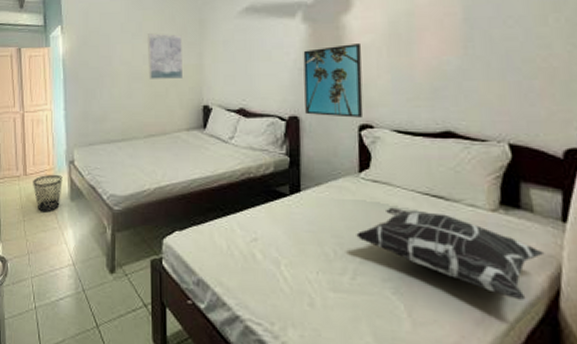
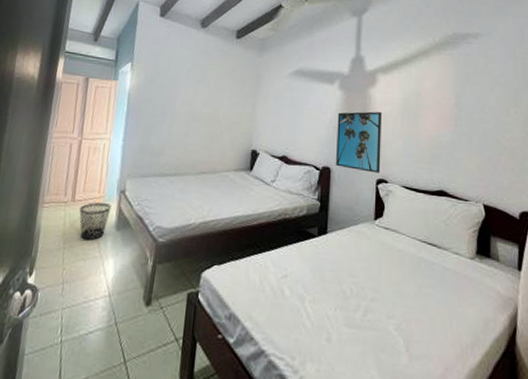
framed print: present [148,33,182,79] -> none [206,81,240,124]
decorative pillow: present [356,207,545,300] -> none [369,252,506,336]

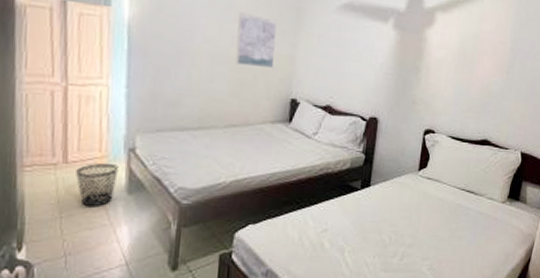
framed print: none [206,81,240,124] -> present [235,12,277,68]
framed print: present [336,111,383,173] -> none [384,56,437,123]

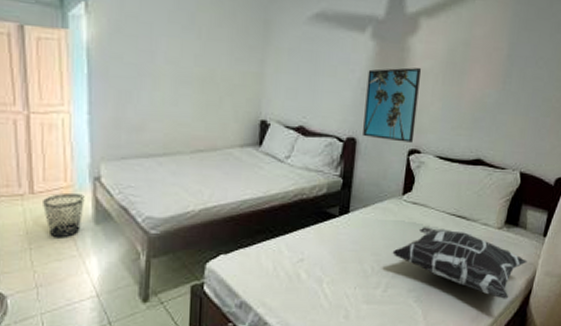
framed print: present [235,12,277,68] -> none [200,28,243,87]
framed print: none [384,56,437,123] -> present [363,67,422,143]
decorative pillow: none [408,200,527,267] -> present [392,227,528,299]

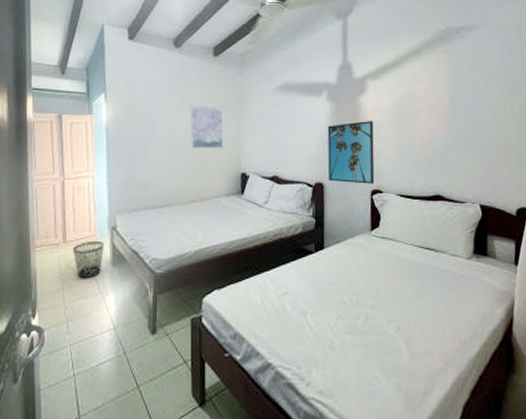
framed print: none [200,28,243,87] -> present [191,105,223,148]
decorative pillow: present [392,227,528,299] -> none [368,259,503,329]

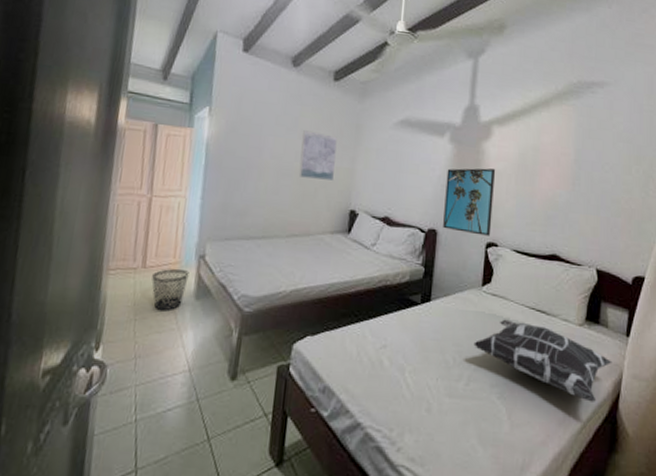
decorative pillow: none [368,259,503,329] -> present [473,319,612,402]

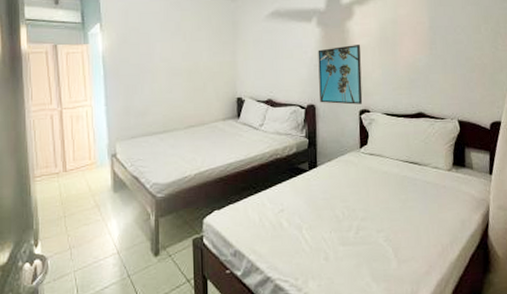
wastebasket: present [152,268,189,311] -> none [73,168,105,206]
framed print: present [298,130,337,180] -> none [186,32,218,75]
decorative pillow: present [473,319,612,402] -> none [358,174,480,234]

